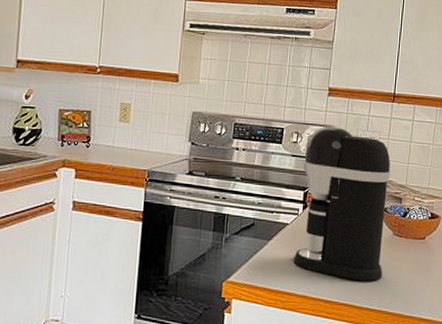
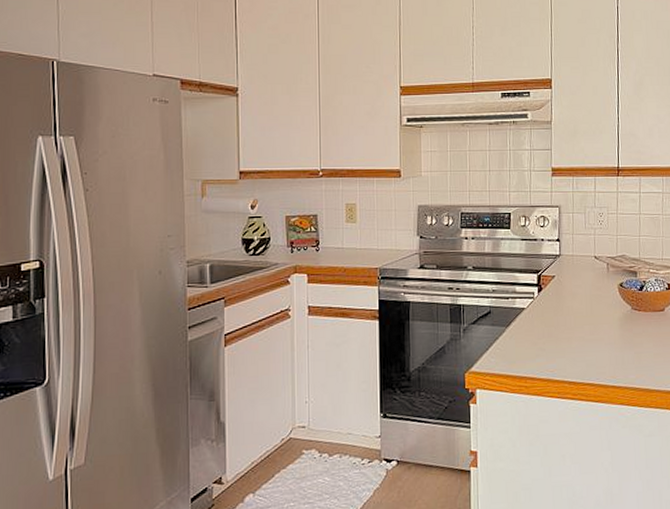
coffee maker: present [293,126,391,281] -> none [534,206,626,359]

